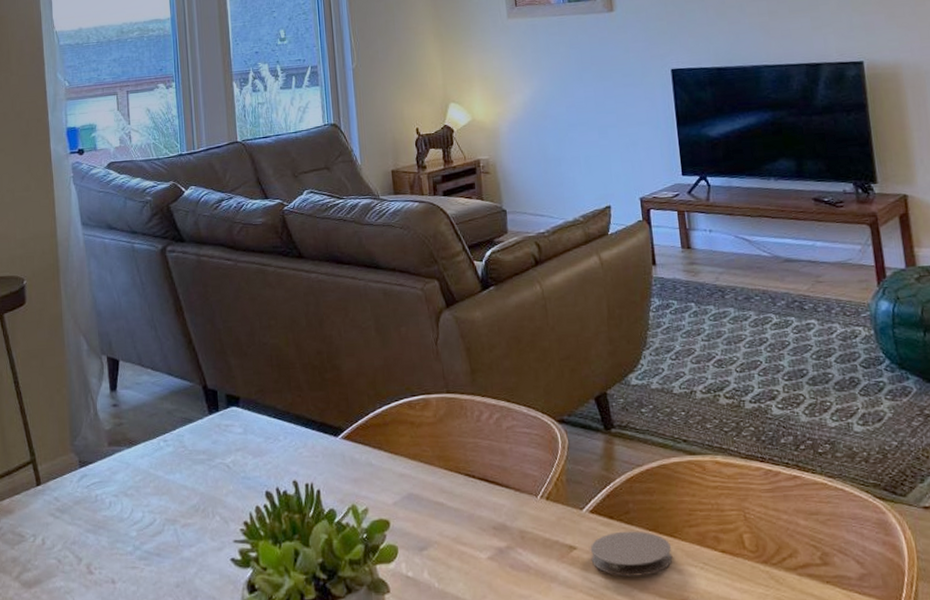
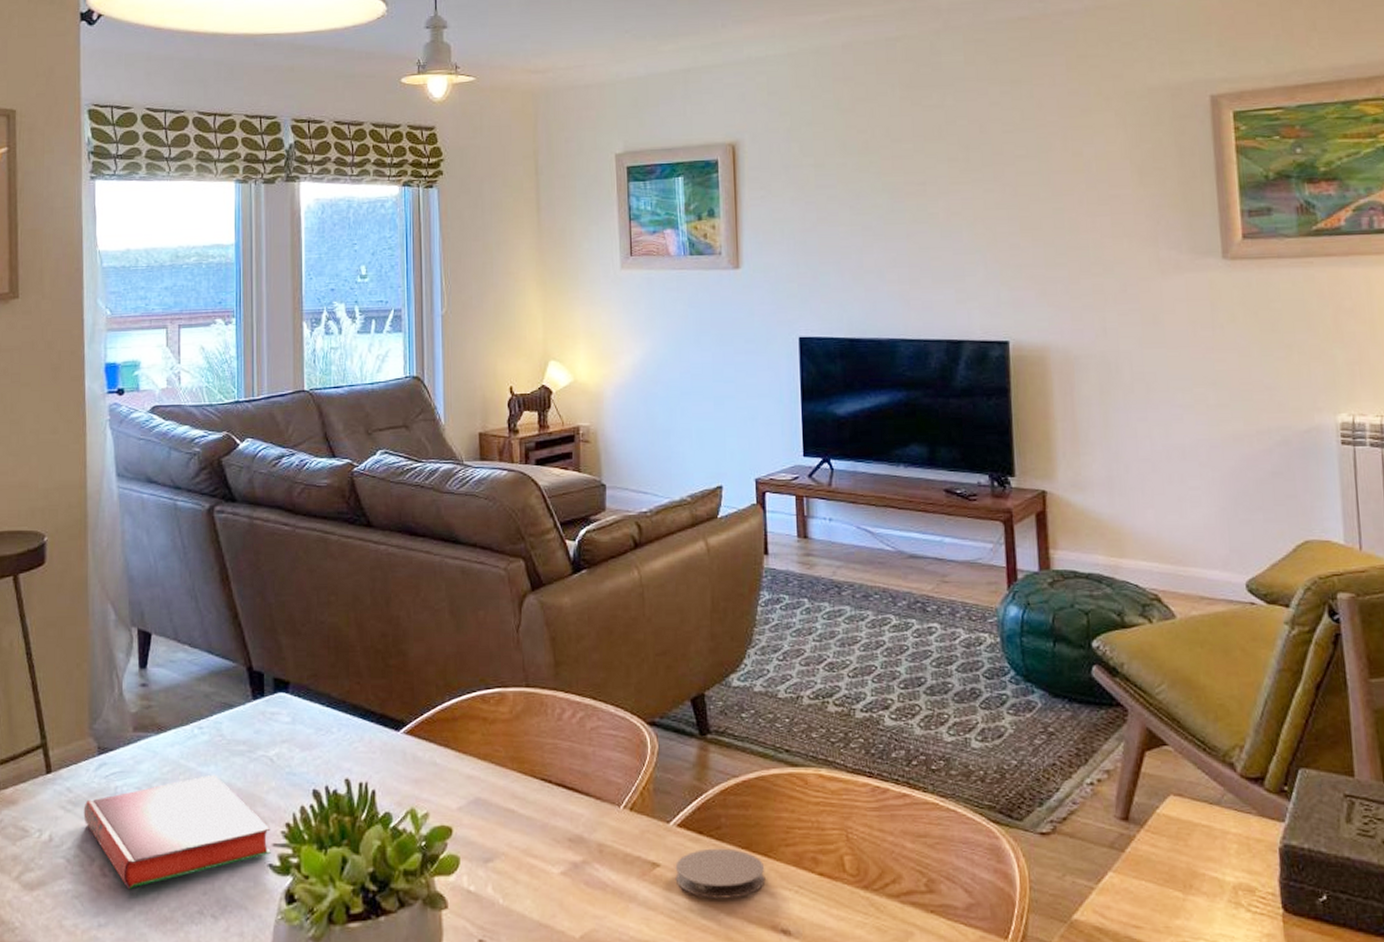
hardback book: none [70,481,233,585] -> present [83,774,271,890]

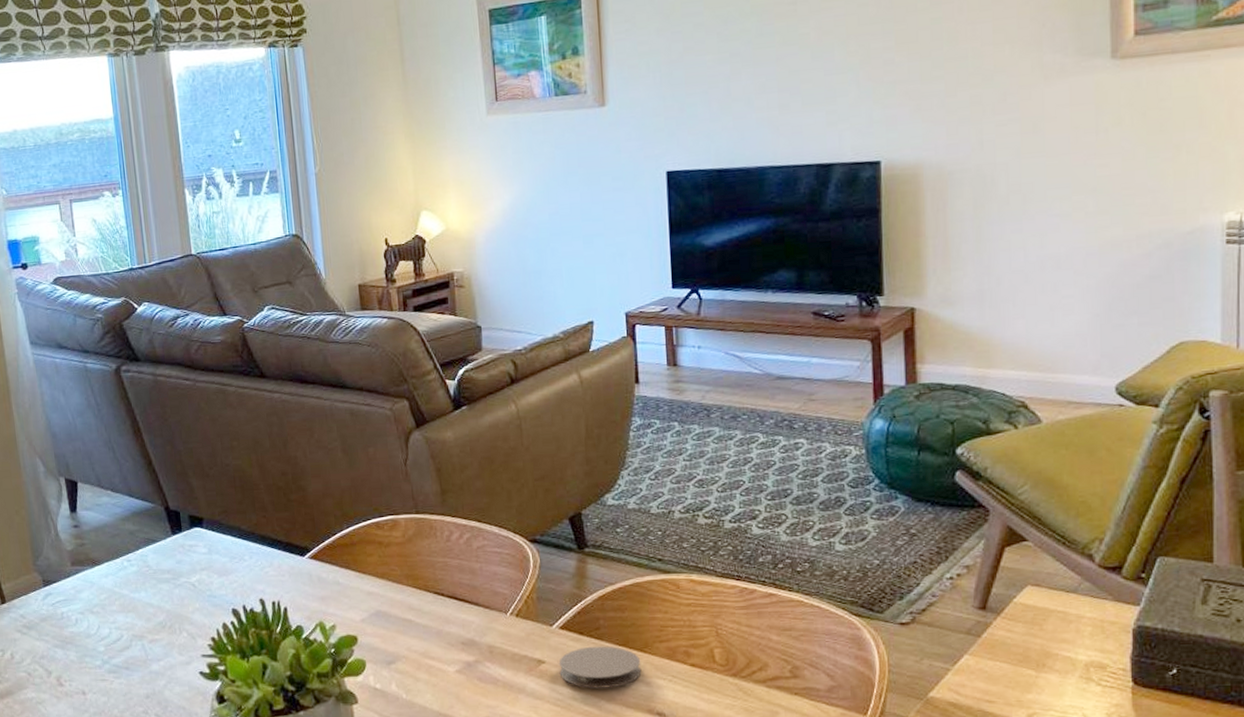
hardback book: present [83,774,271,890] -> none [37,599,201,696]

